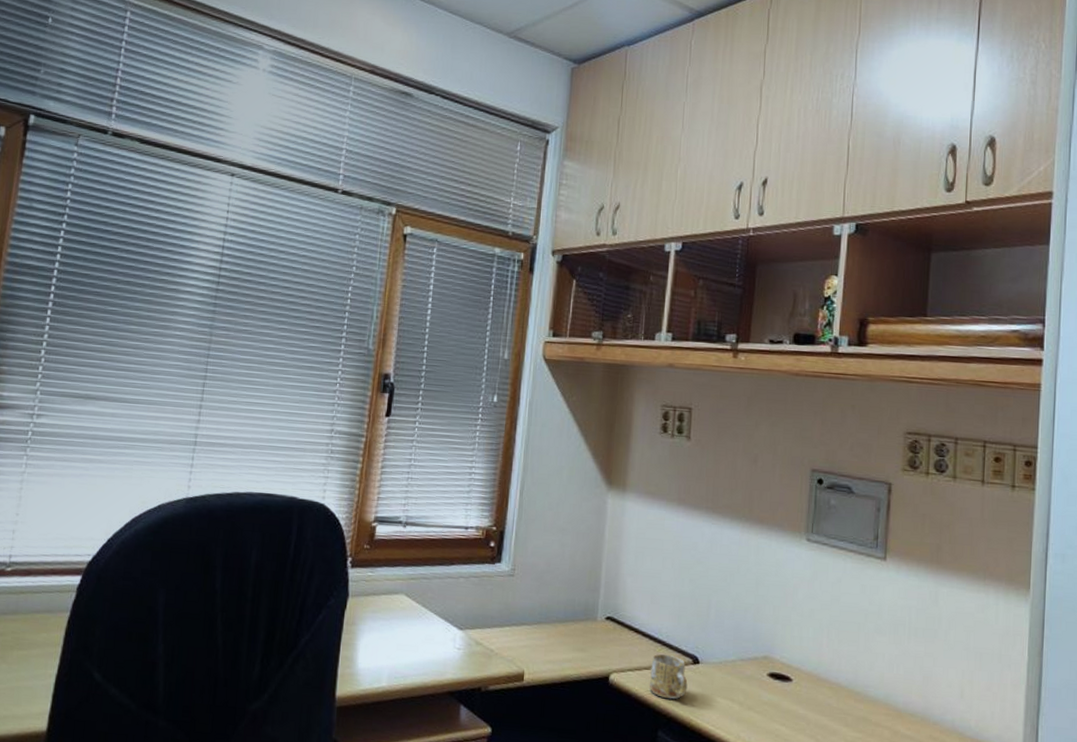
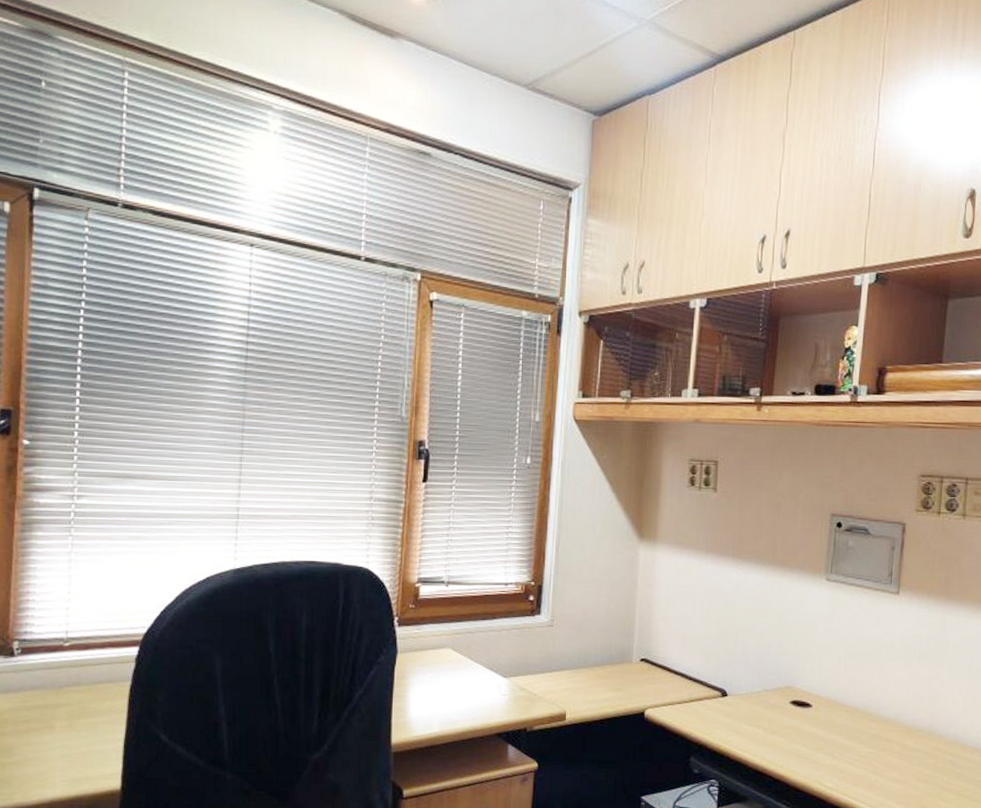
mug: present [649,654,688,700] -> none [682,690,717,729]

